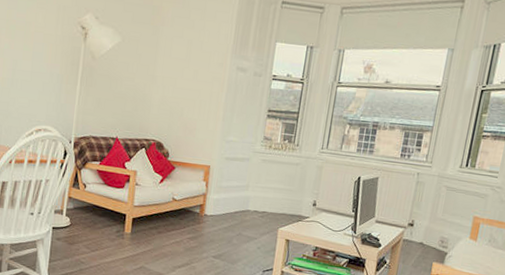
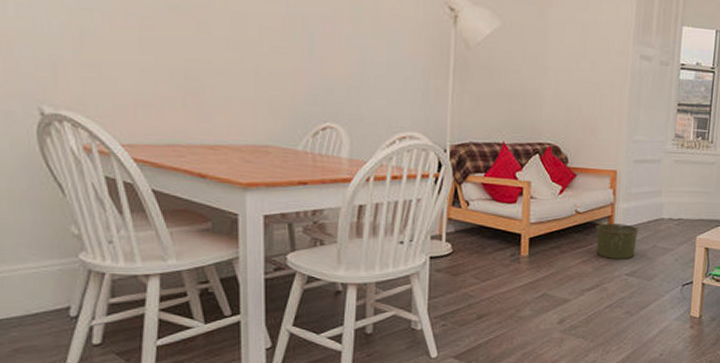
basket: none [188,210,227,244] -> present [596,223,639,259]

